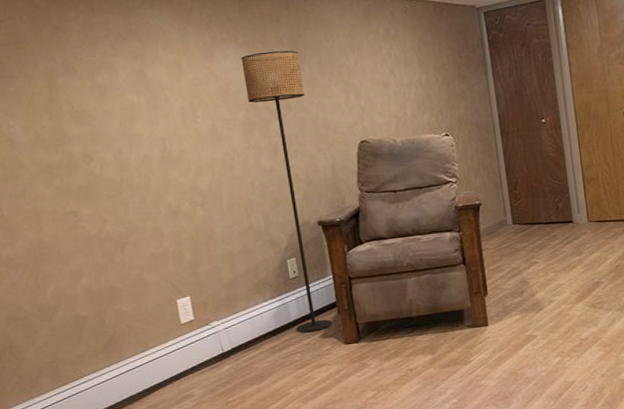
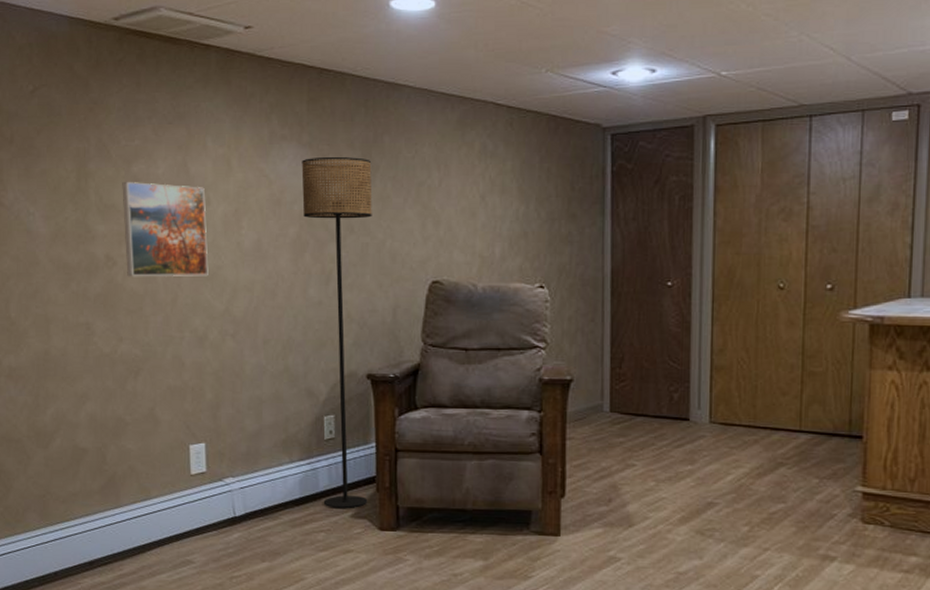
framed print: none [89,88,174,169] -> present [122,182,209,277]

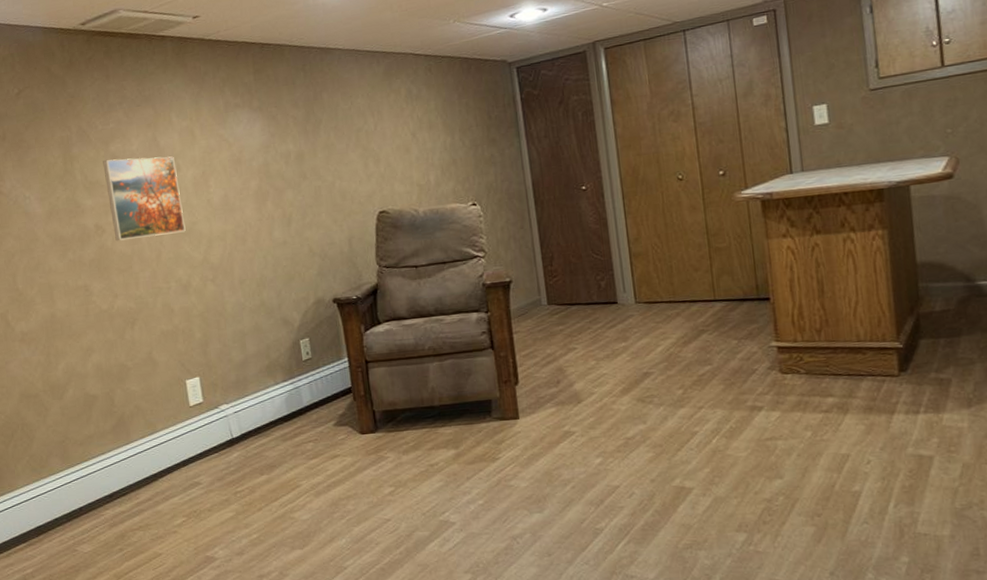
floor lamp: present [301,157,372,509] -> none [255,114,347,420]

